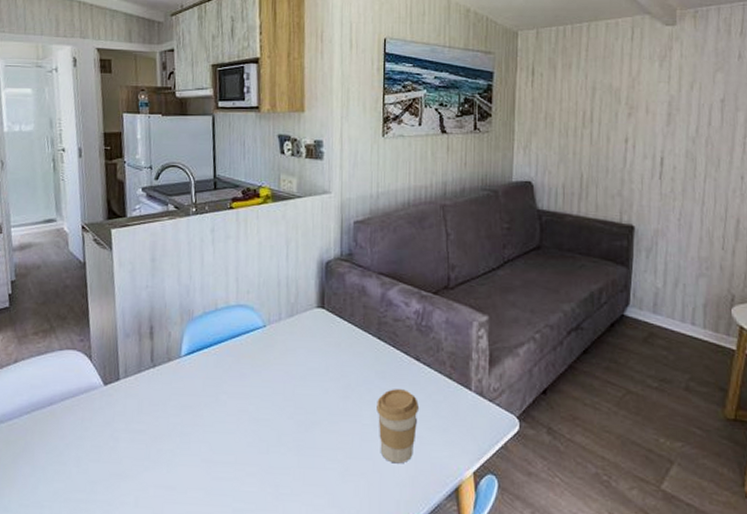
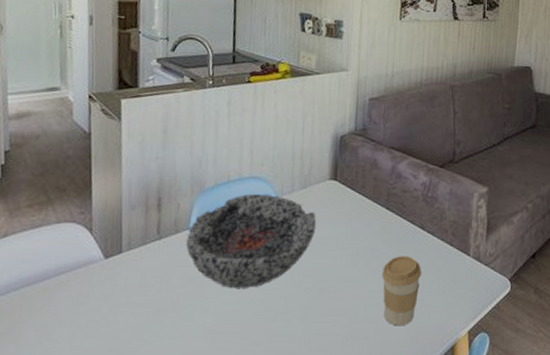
bowl: none [178,322,306,420] -> present [186,193,317,290]

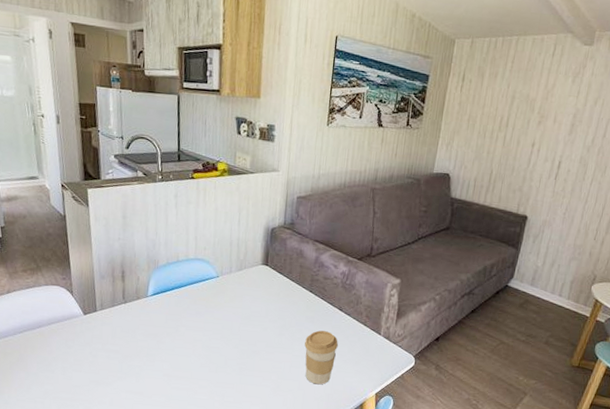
bowl: present [186,193,317,290] -> none [145,272,251,347]

